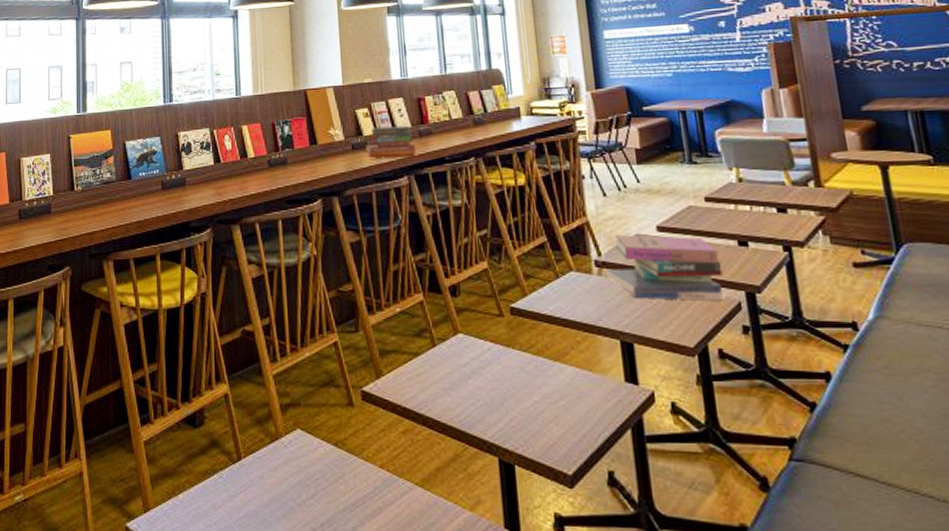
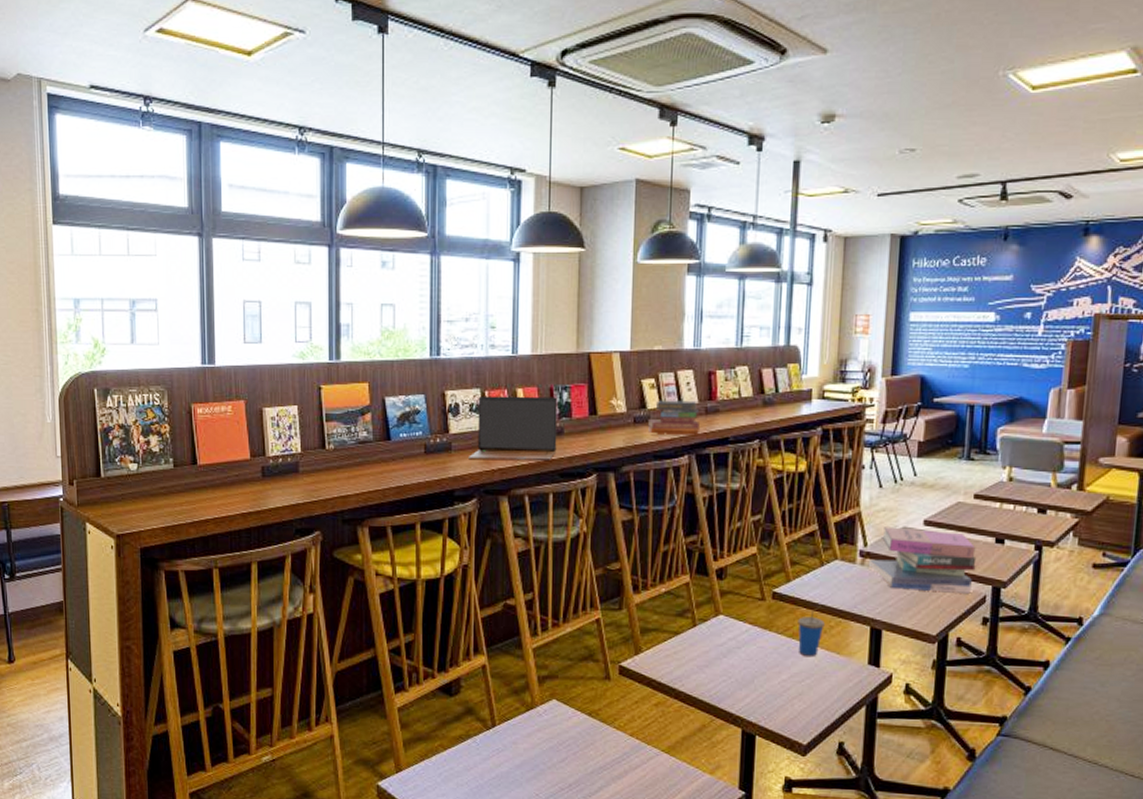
laptop: none [200,131,282,193] -> present [467,395,558,462]
cup: none [541,318,571,376] -> present [798,604,825,657]

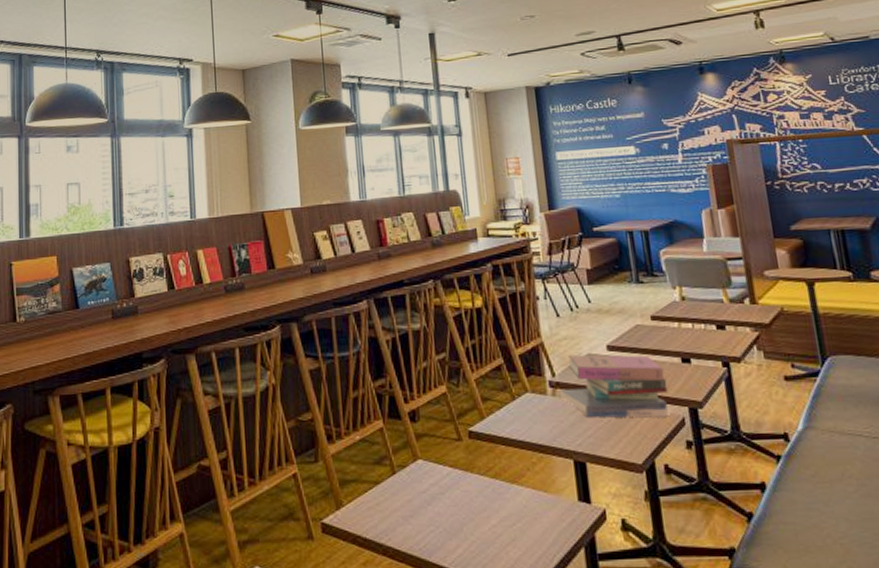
laptop: present [467,395,558,462] -> none [153,255,239,322]
books: present [647,400,700,437] -> none [323,248,375,284]
cup: present [798,604,825,657] -> none [498,440,527,498]

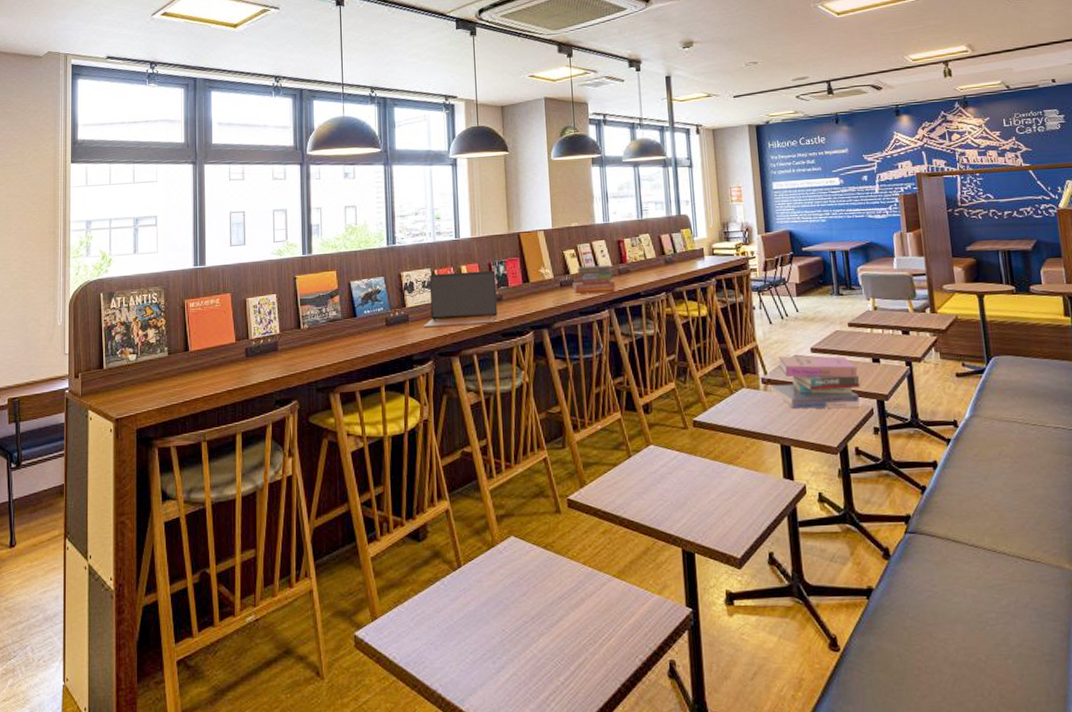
laptop: none [153,255,239,322] -> present [422,270,498,328]
books: none [323,248,375,284] -> present [571,264,615,296]

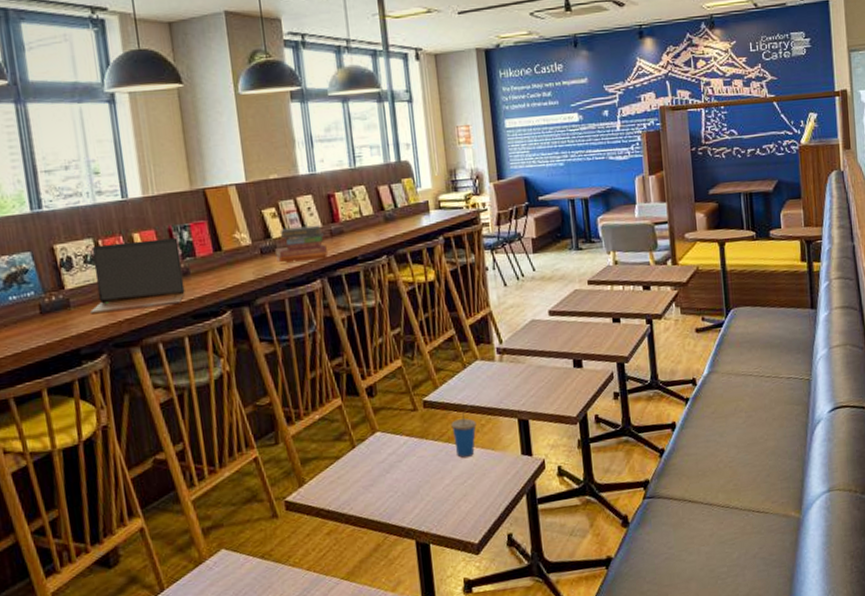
cup: none [718,428,741,477] -> present [451,405,477,458]
books: present [770,356,860,409] -> none [505,318,600,379]

